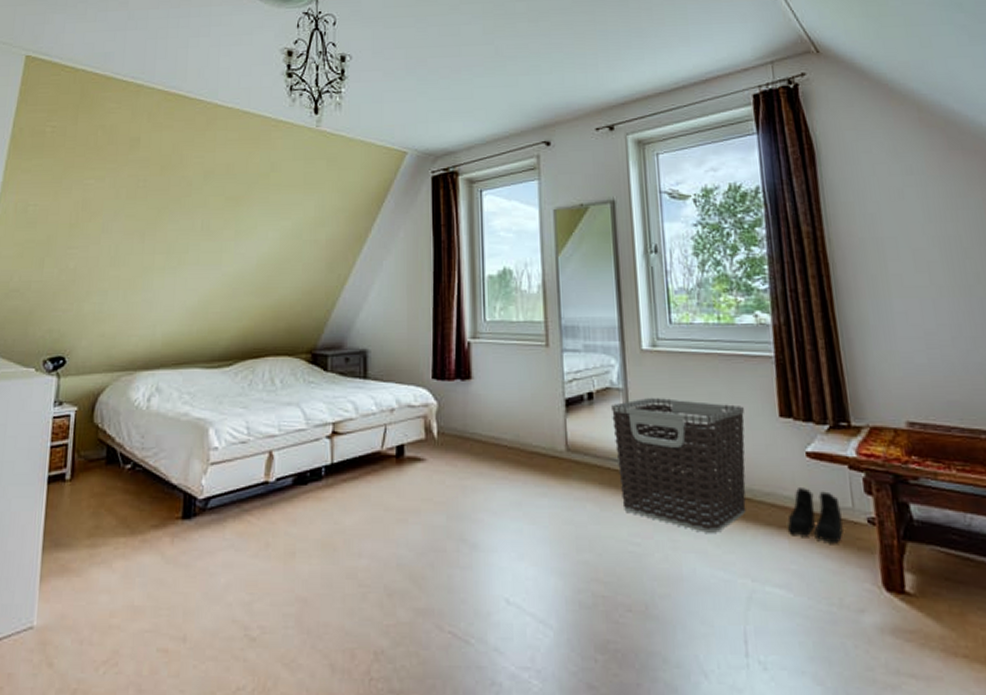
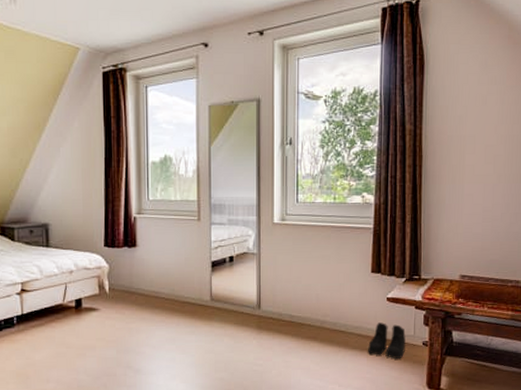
clothes hamper: present [611,397,746,534] -> none [247,259,346,356]

